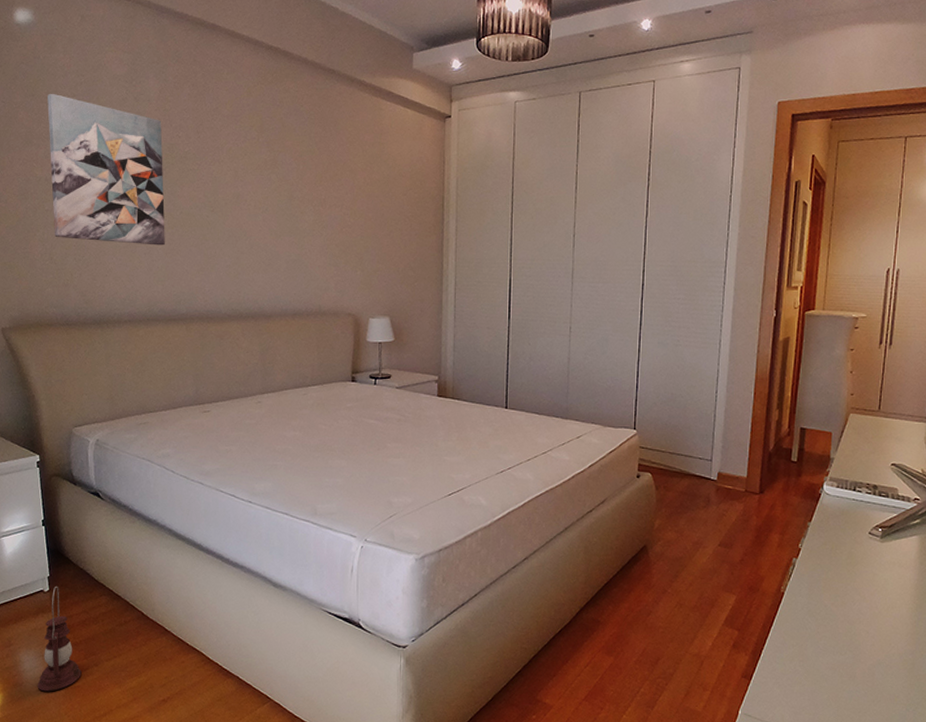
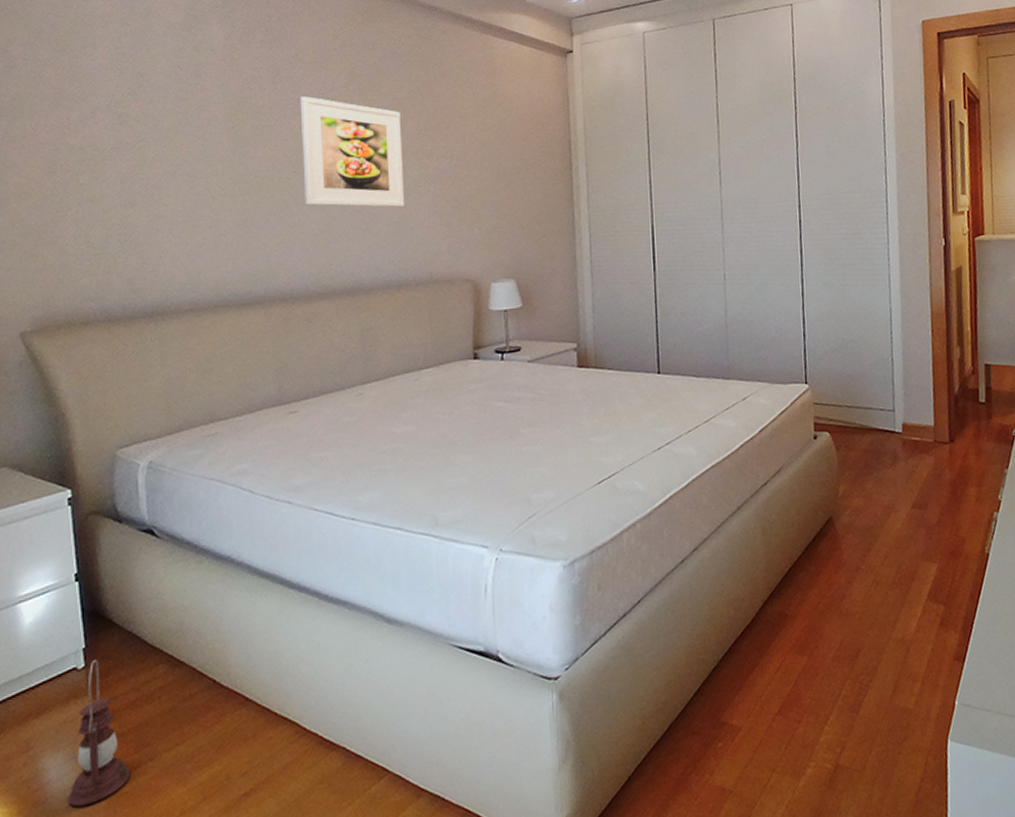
wall art: present [47,93,165,246] -> none [82,46,236,217]
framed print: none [218,146,301,247] -> present [300,96,405,207]

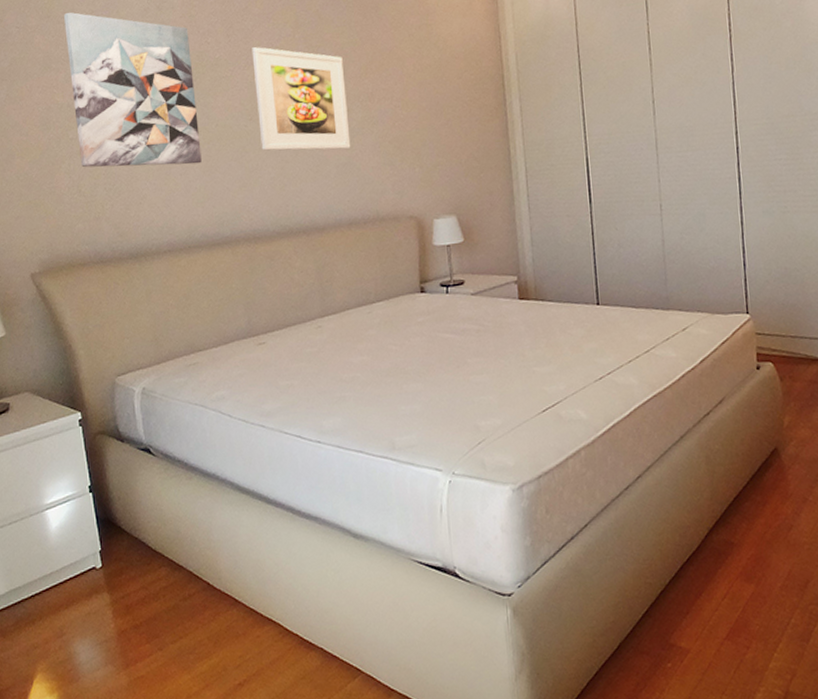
lantern: present [67,659,131,807] -> none [96,560,145,686]
wall art: none [82,46,236,217] -> present [64,12,202,168]

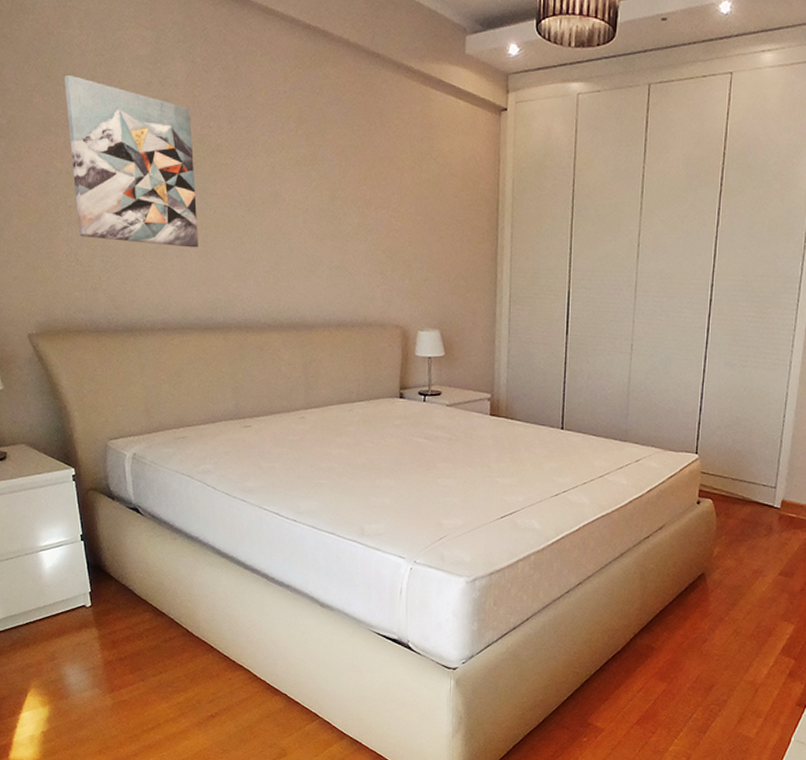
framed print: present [252,47,351,151] -> none [253,138,345,252]

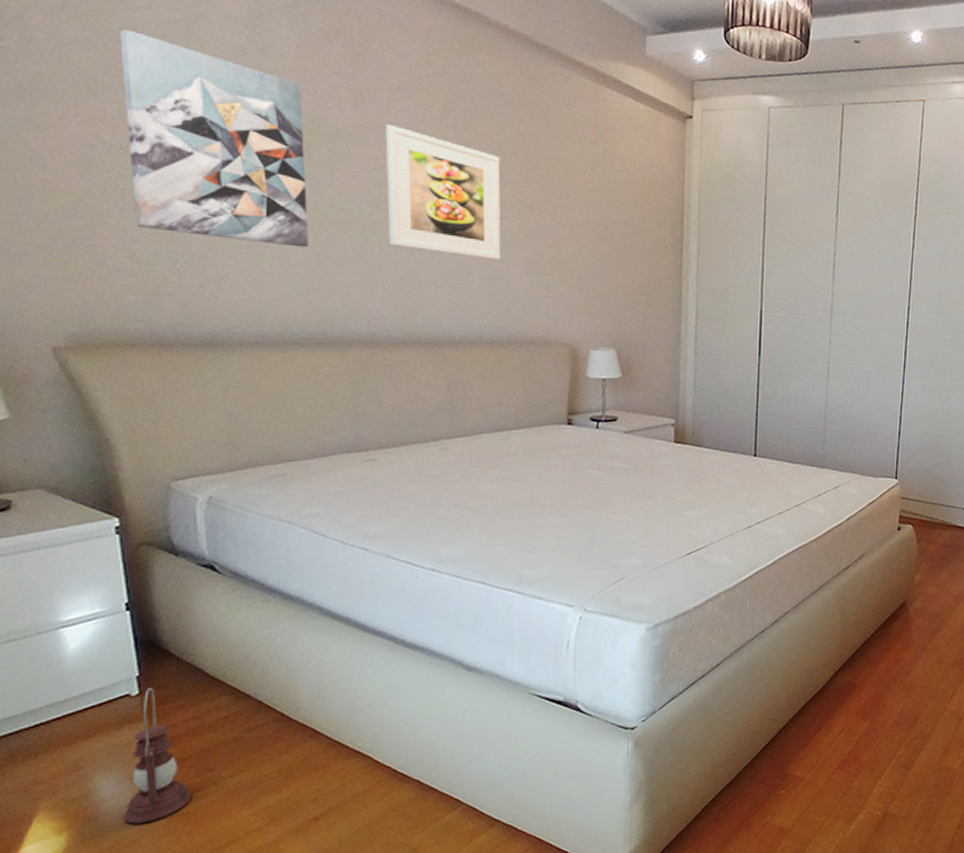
lantern: none [84,601,128,705] -> present [123,687,192,824]
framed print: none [253,138,345,252] -> present [385,124,501,260]

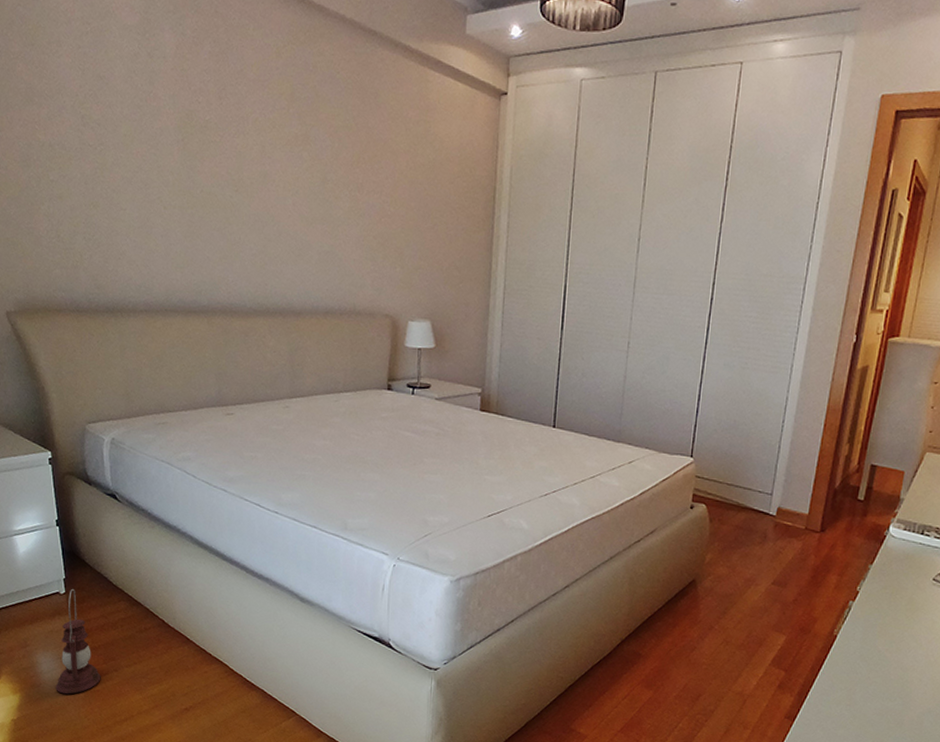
wall art: present [120,29,309,248] -> none [49,43,184,228]
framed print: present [385,124,501,260] -> none [243,115,336,237]

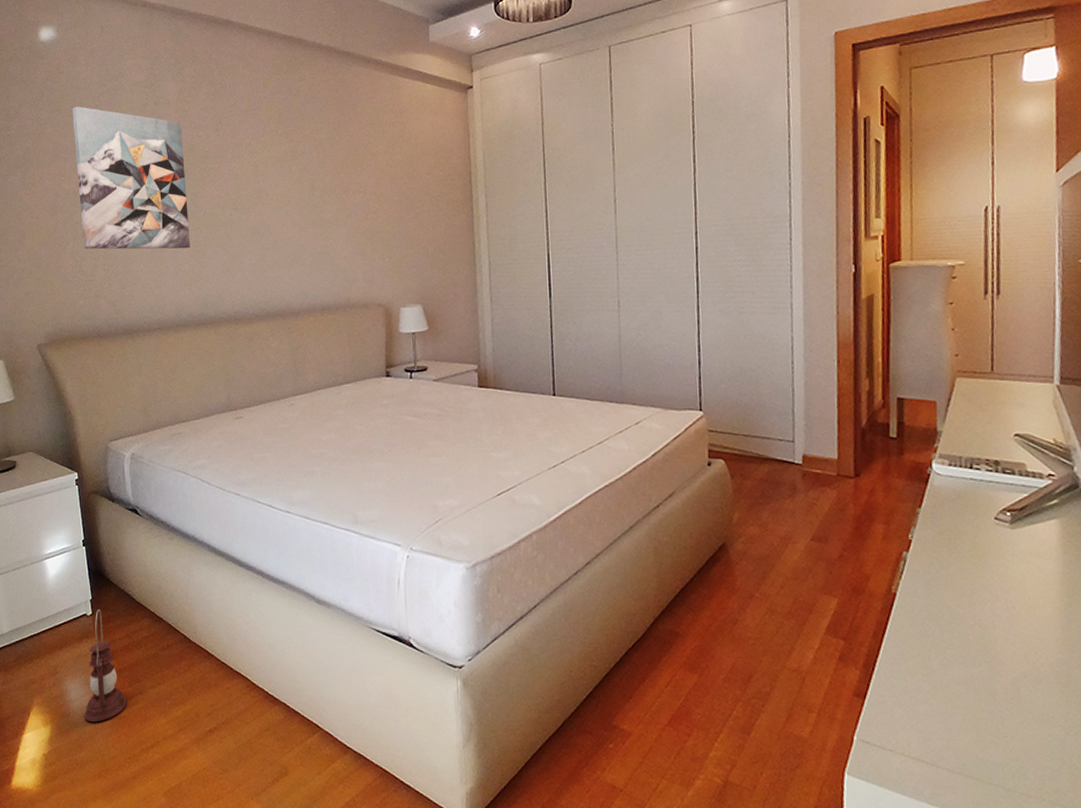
wall art: none [49,43,184,228] -> present [72,106,190,250]

